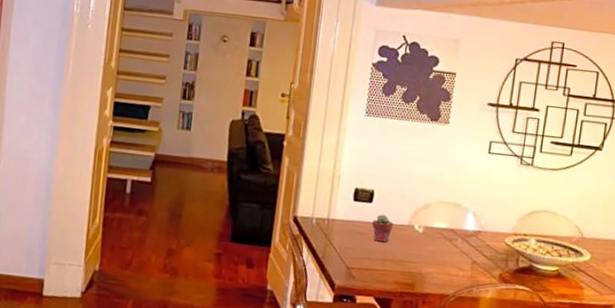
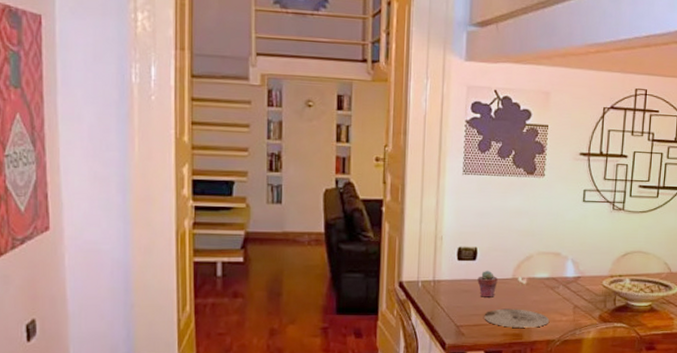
plate: none [376,255,445,279] -> present [484,308,550,328]

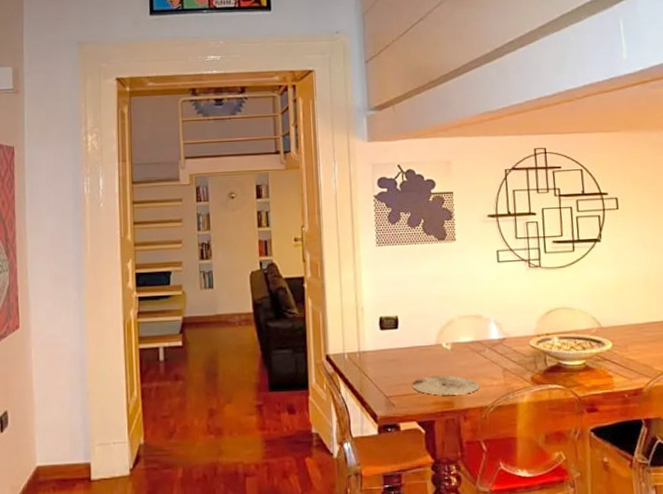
potted succulent: present [477,270,498,298] -> none [401,337,422,366]

